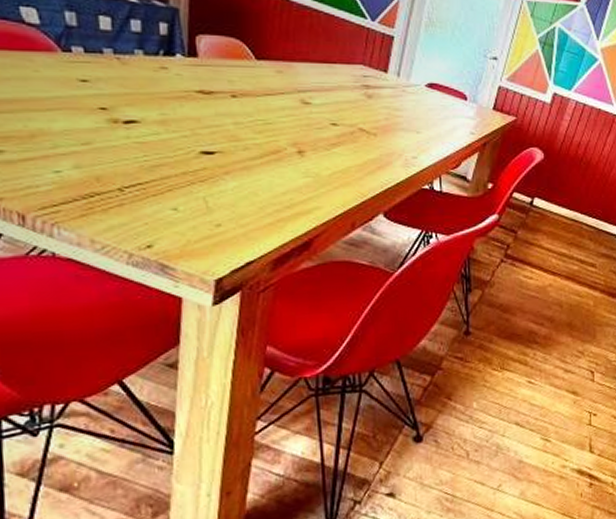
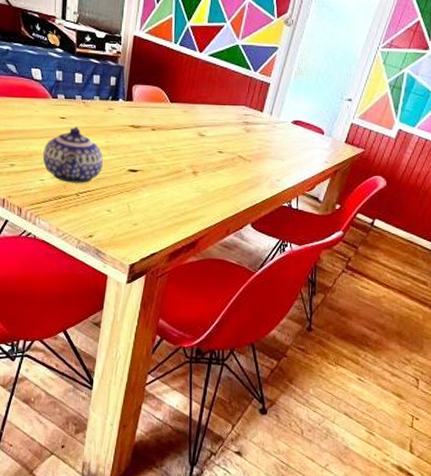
teapot: none [54,93,160,174] -> present [42,126,104,183]

